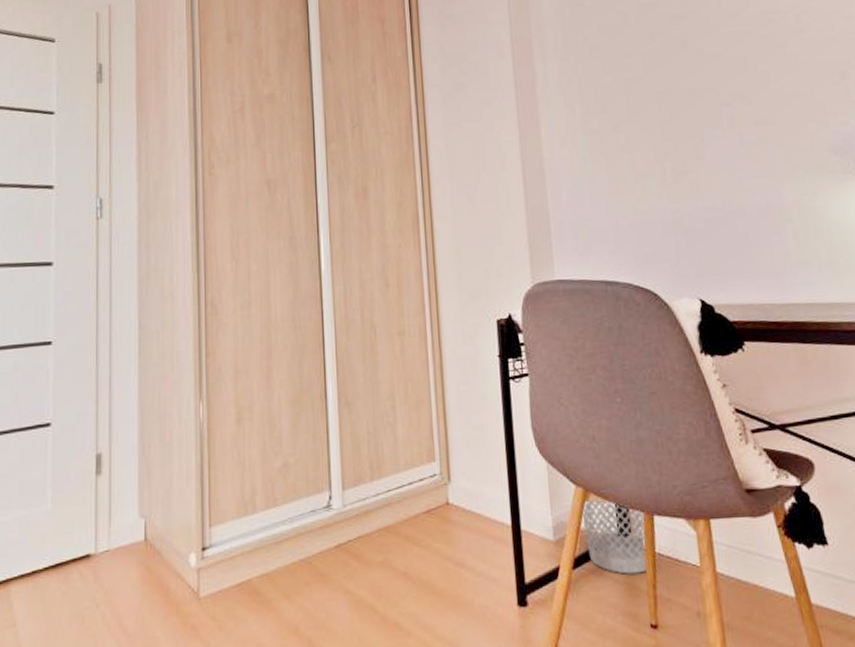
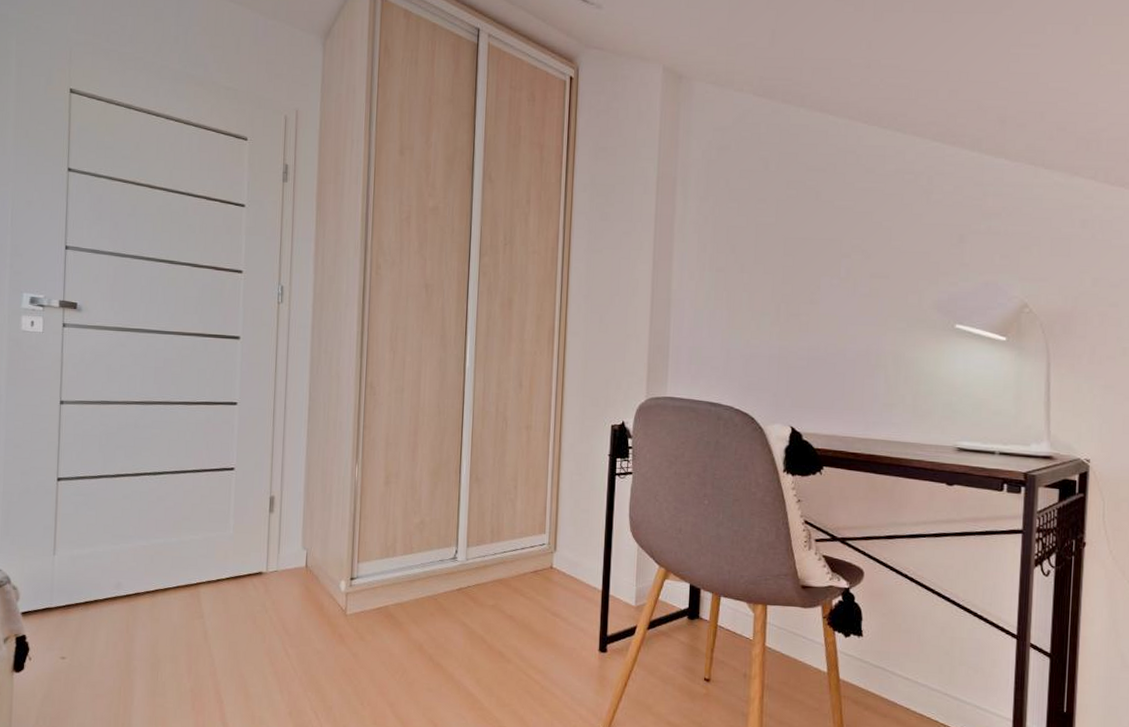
wastebasket: present [581,496,648,574] -> none [661,576,713,639]

